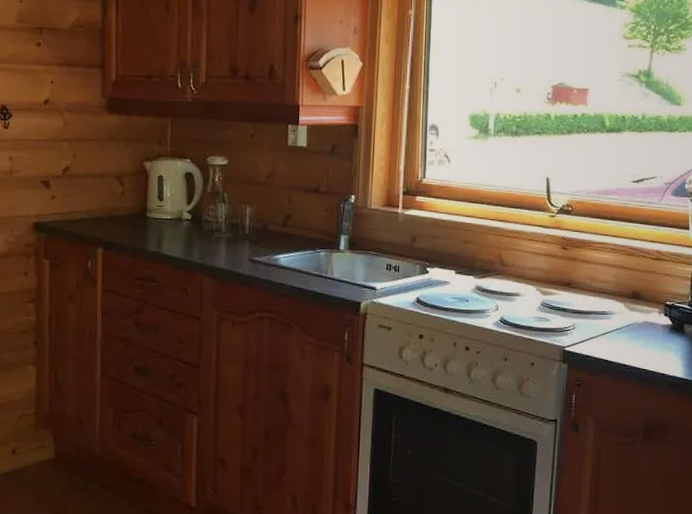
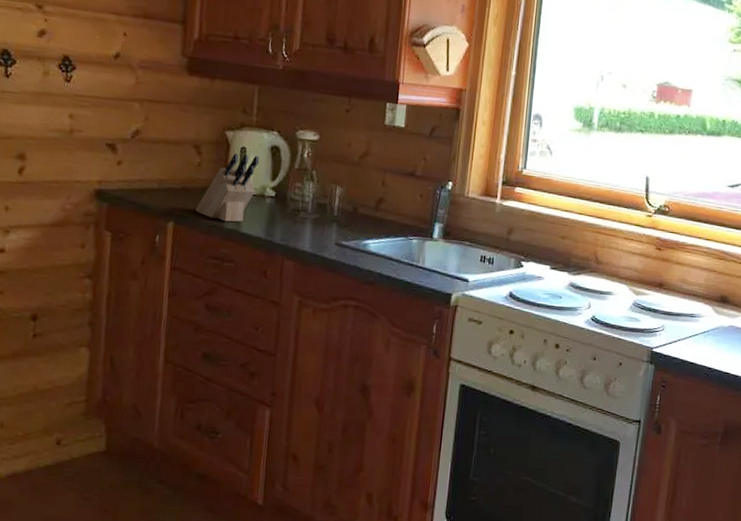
knife block: none [121,181,175,245] -> present [195,153,259,223]

